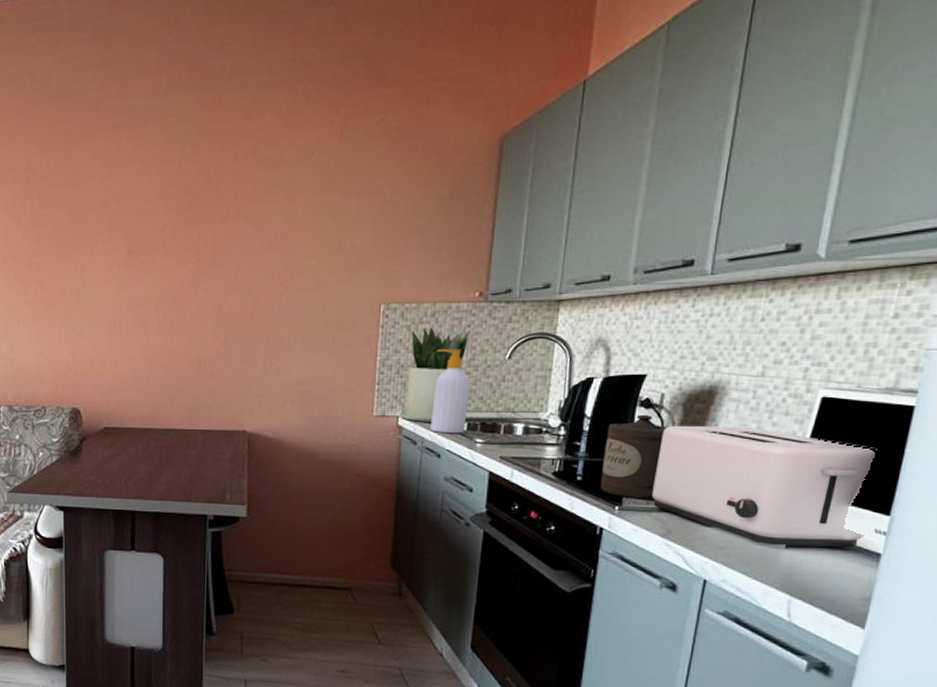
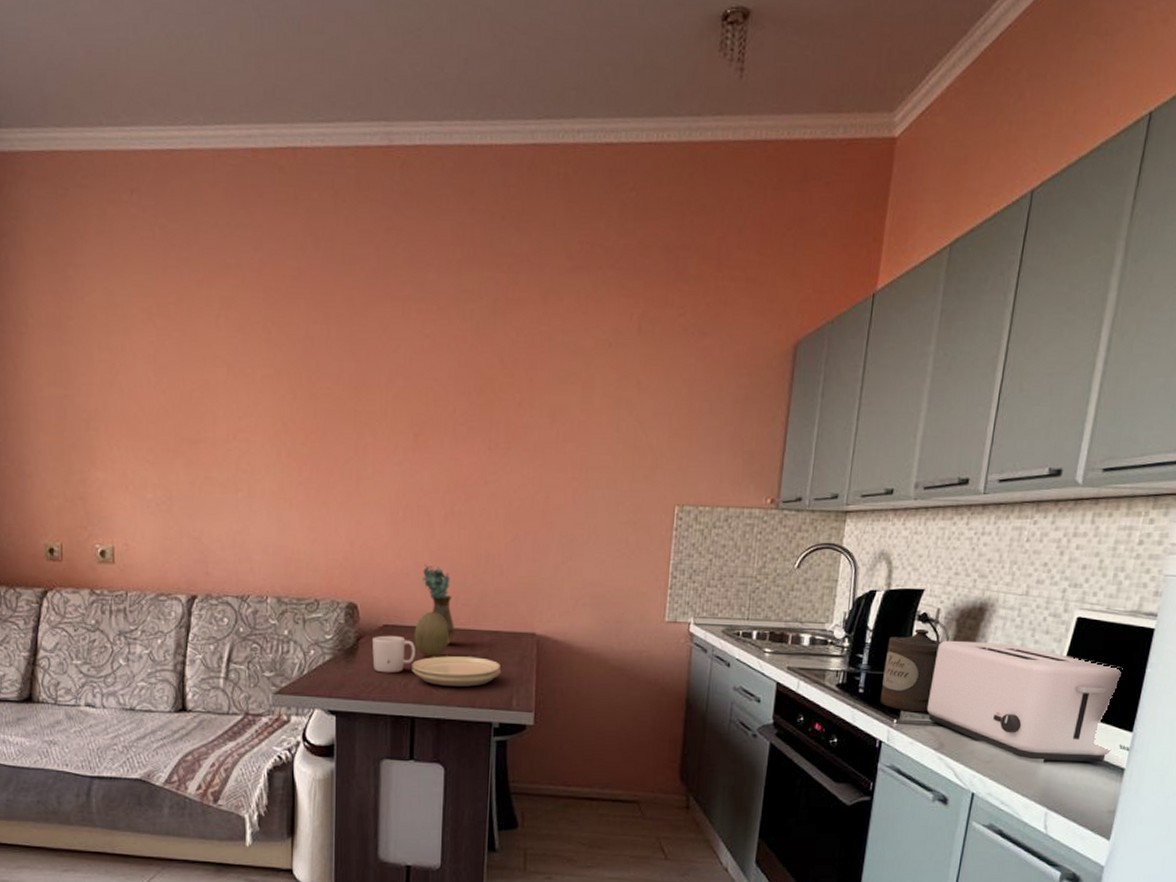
mug: none [94,437,135,472] -> present [371,635,416,673]
plate: none [131,454,215,482] -> present [412,656,502,687]
fruit: none [133,414,164,456] -> present [414,612,449,657]
vase: none [138,371,169,444] -> present [421,564,454,645]
planter: present [399,327,470,423] -> none [690,532,761,631]
soap bottle: present [430,349,471,434] -> none [721,555,761,643]

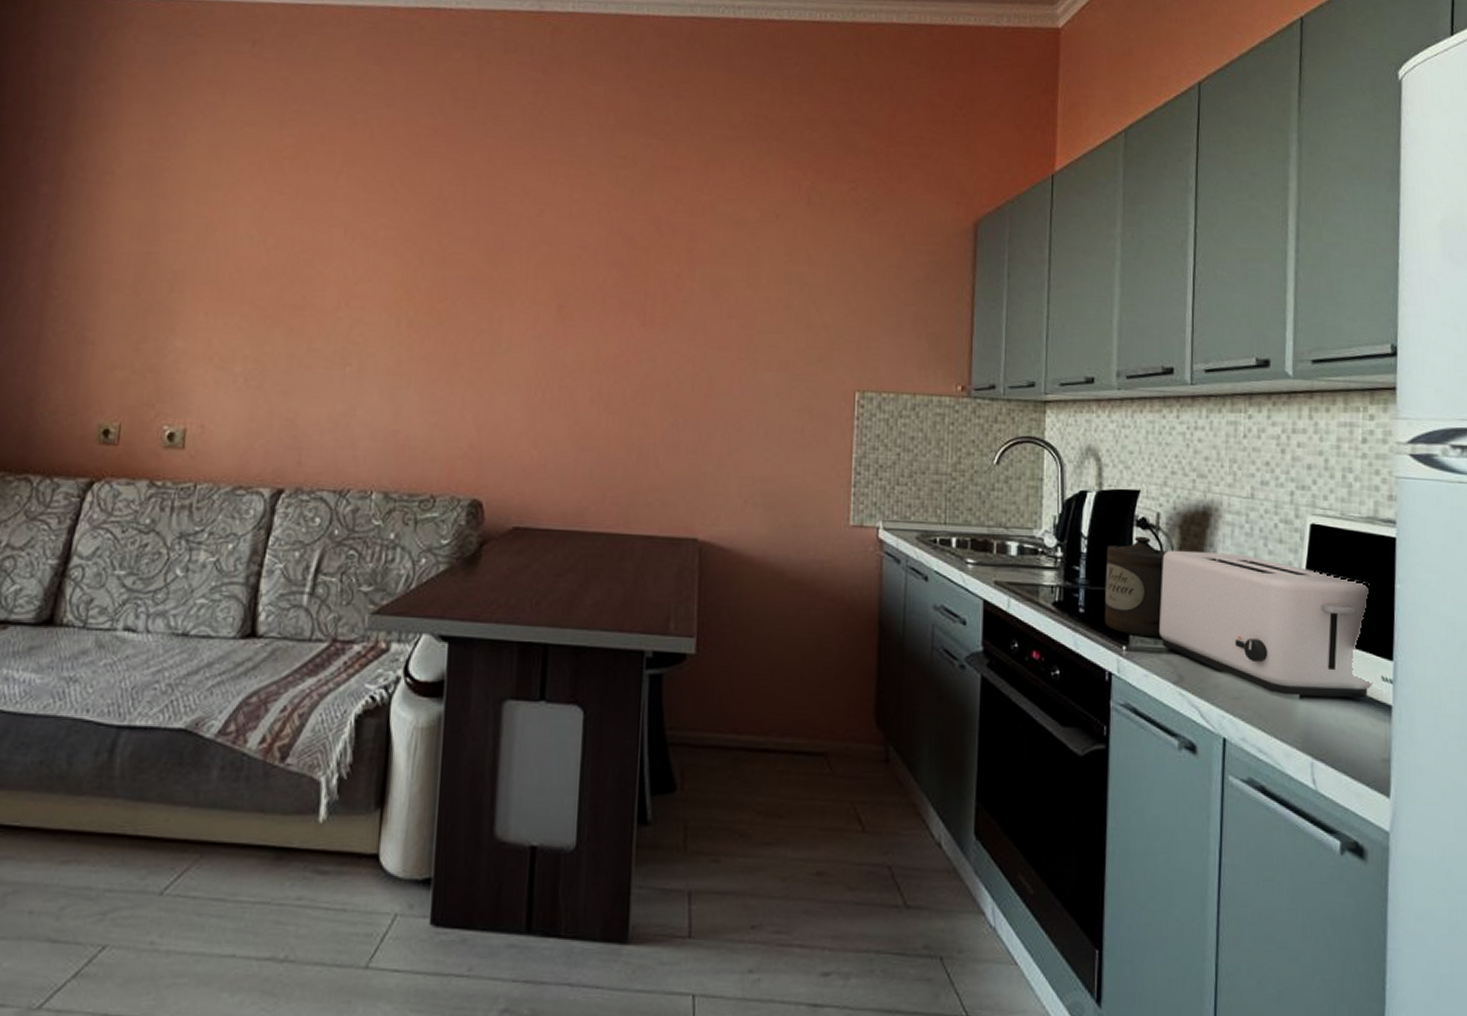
mug: present [371,635,416,673] -> none [498,540,553,588]
plate: present [412,656,502,687] -> none [546,566,656,605]
fruit: present [414,612,449,657] -> none [550,512,593,568]
vase: present [421,564,454,645] -> none [561,455,600,553]

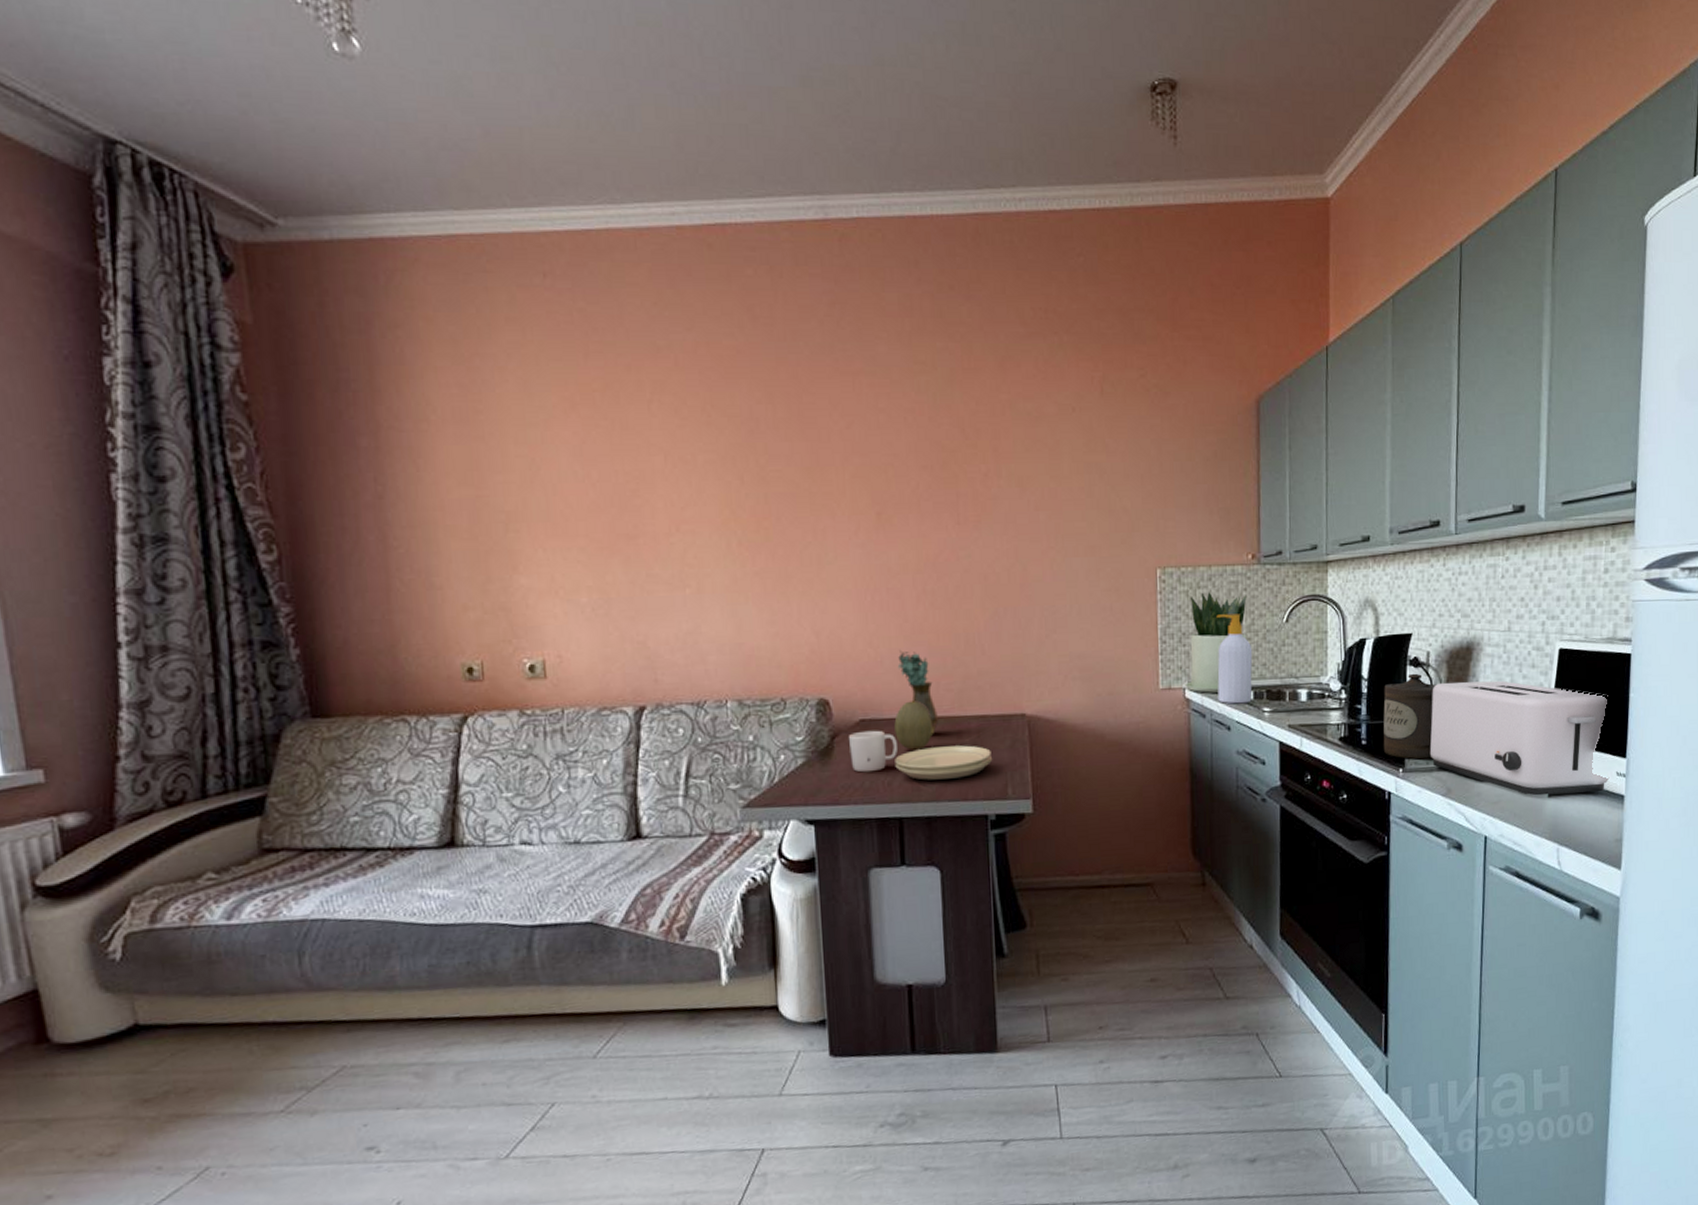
mug: none [498,540,553,588] -> present [848,730,899,773]
plate: none [546,566,656,605] -> present [895,745,993,781]
fruit: none [550,512,593,568] -> present [894,701,933,750]
vase: none [561,455,600,553] -> present [897,650,938,736]
planter: none [879,423,955,538] -> present [1185,592,1252,694]
soap bottle: none [916,448,957,552] -> present [1216,614,1253,704]

